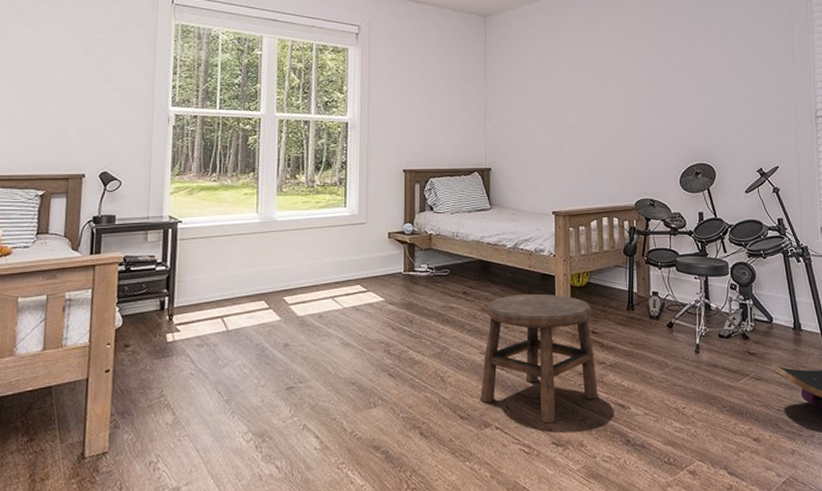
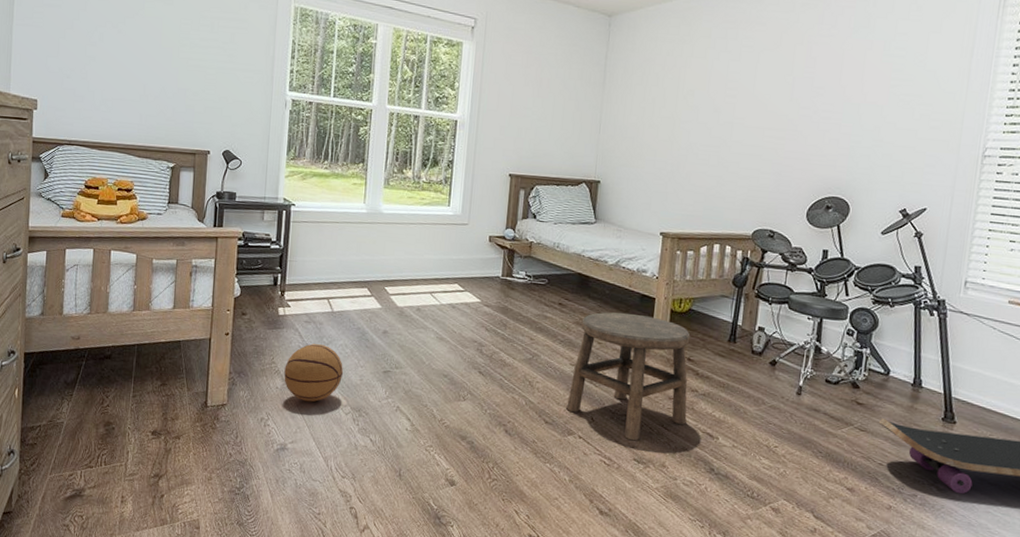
basketball: none [175,368,243,435] -> present [284,344,344,402]

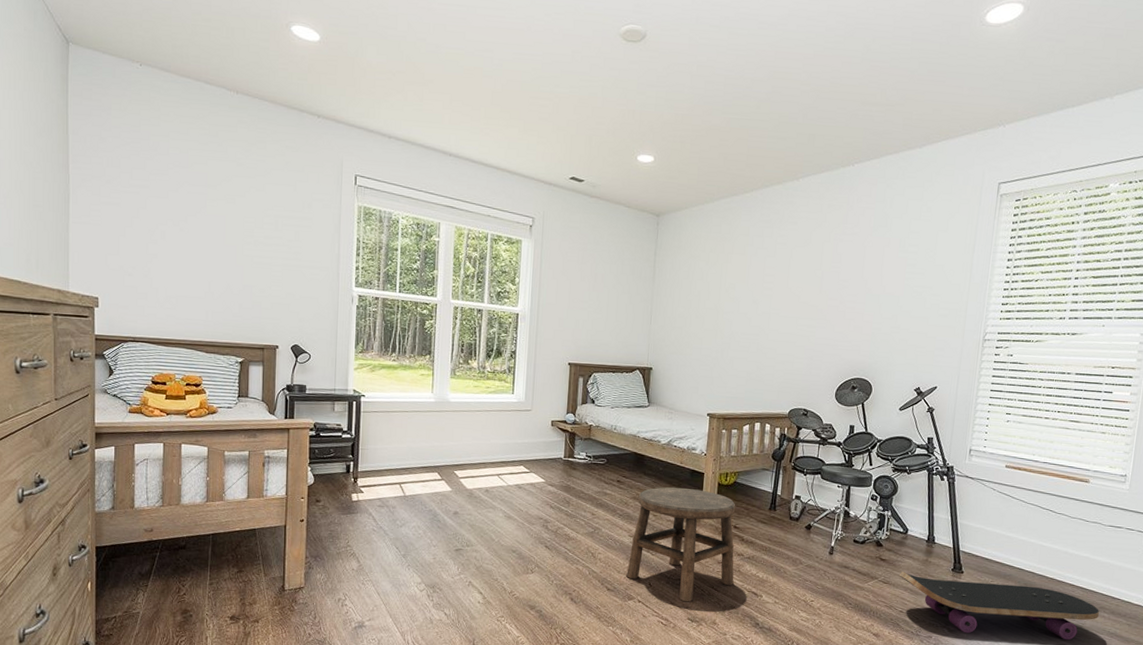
basketball: present [284,344,344,402] -> none [359,526,417,582]

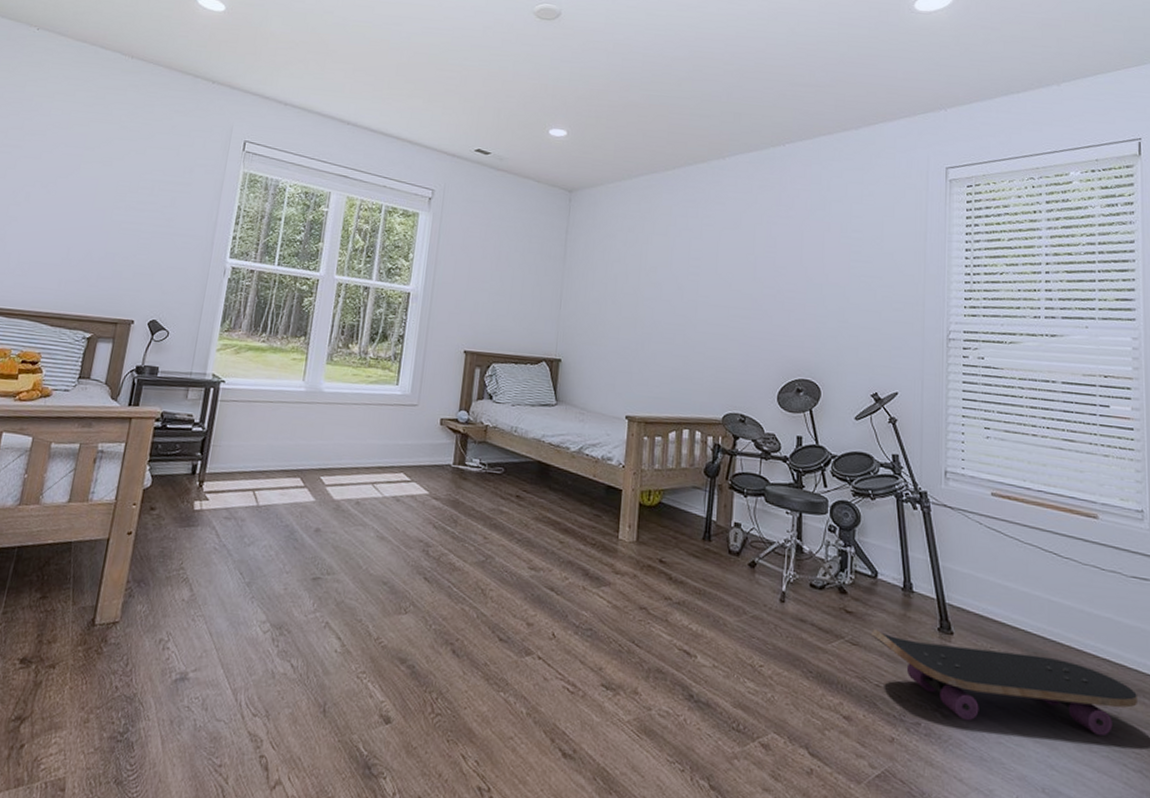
stool: present [626,487,736,602] -> none [524,506,662,662]

